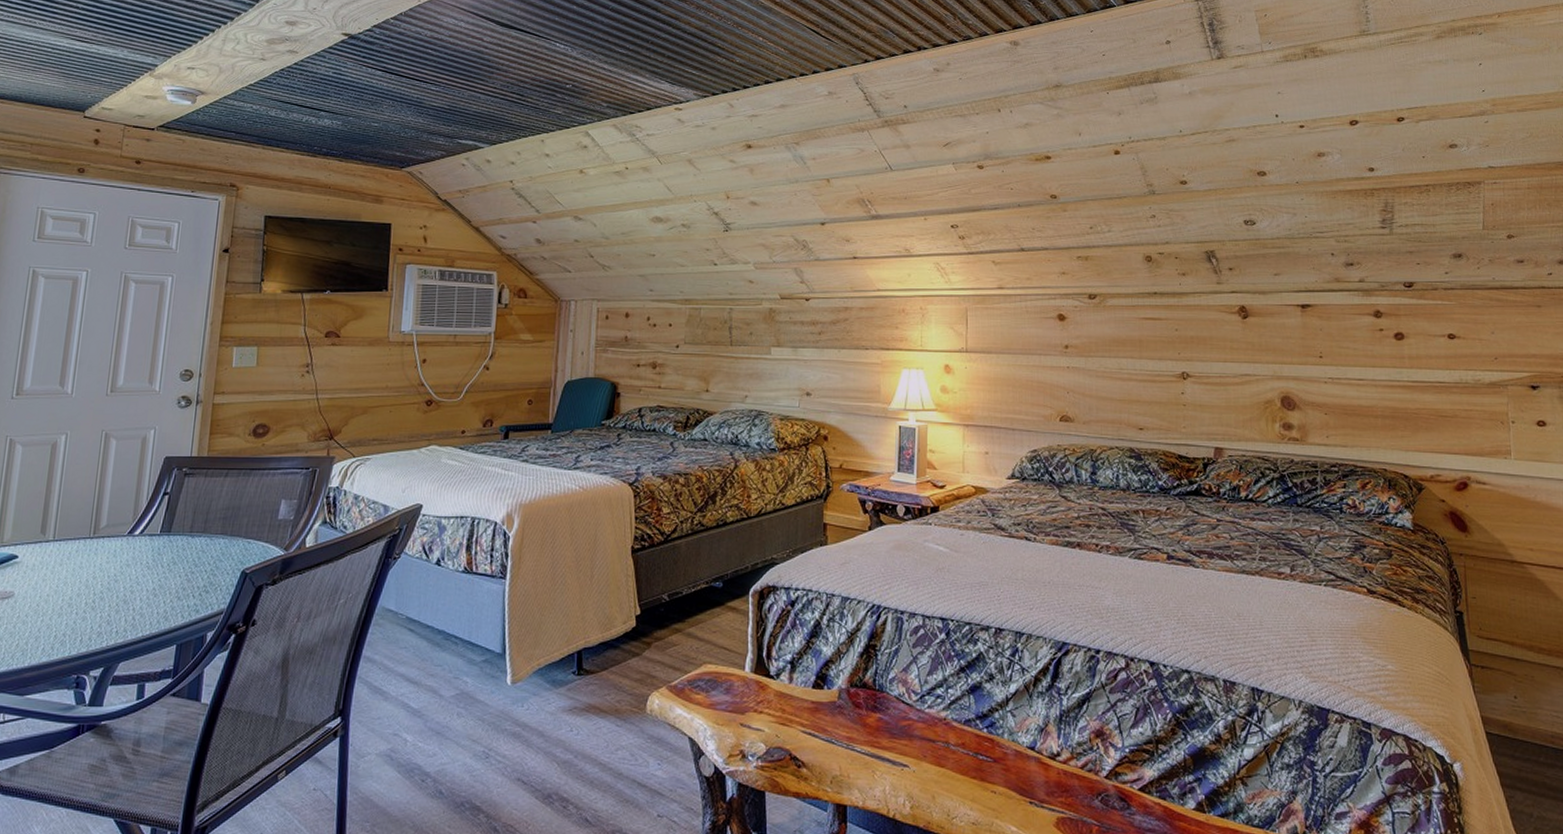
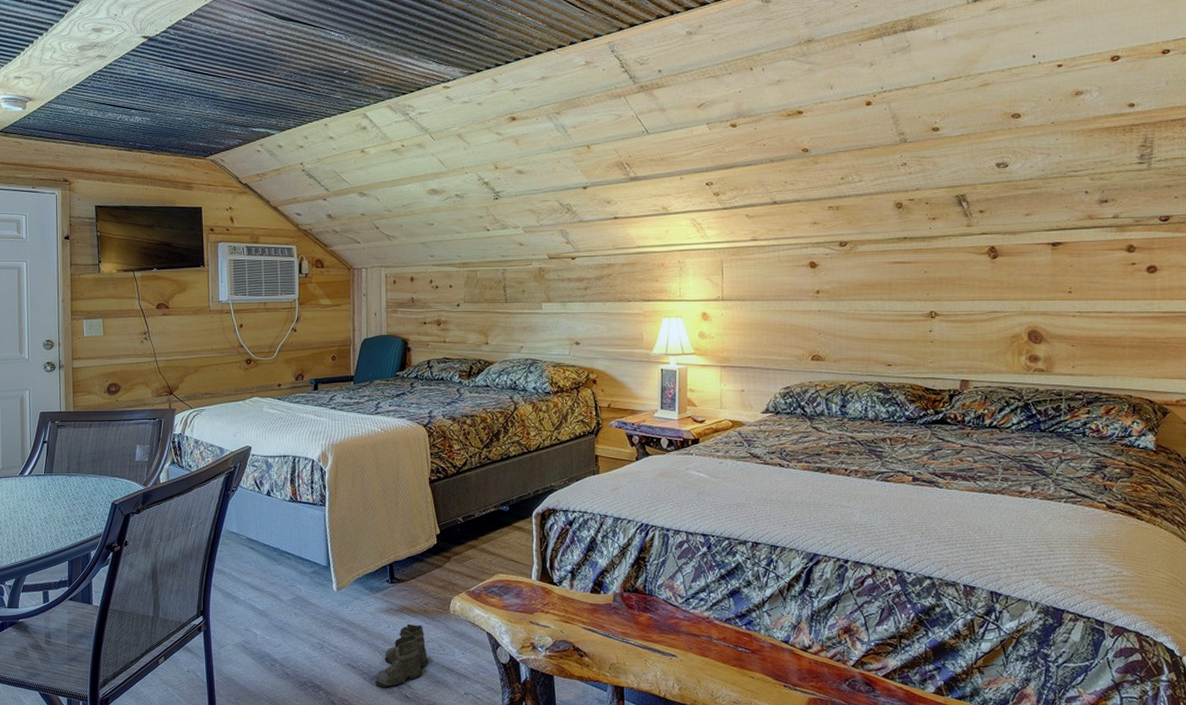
boots: none [550,726,617,809] -> present [375,623,428,688]

